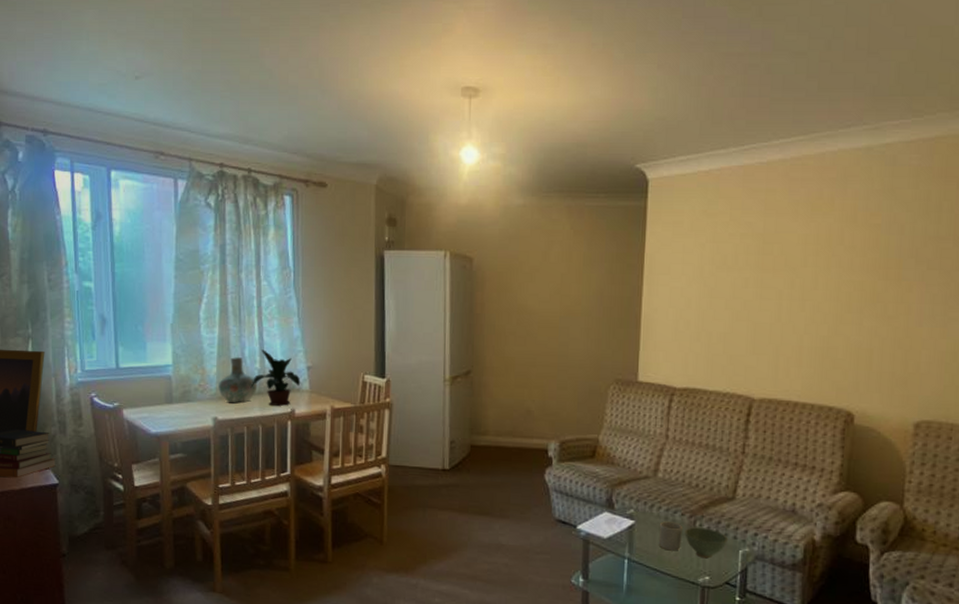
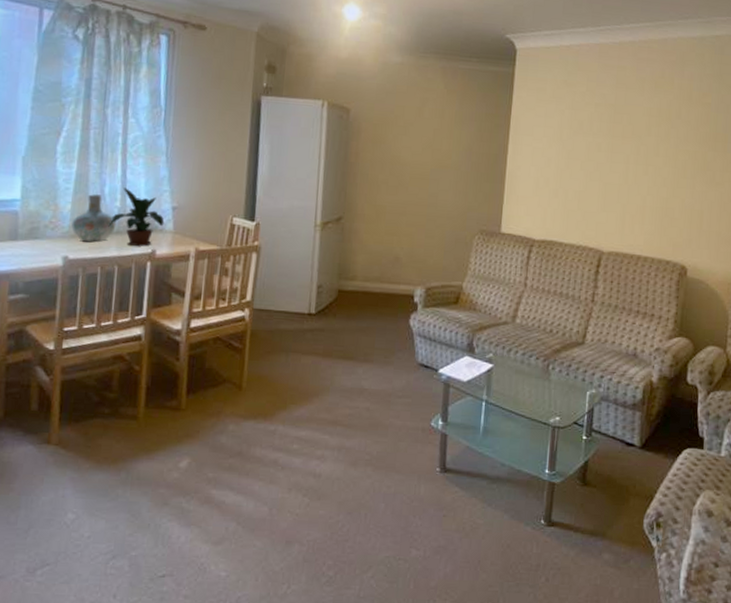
mug: present [658,521,684,551] -> none [514,365,538,393]
bowl: present [685,527,728,559] -> none [538,370,577,400]

